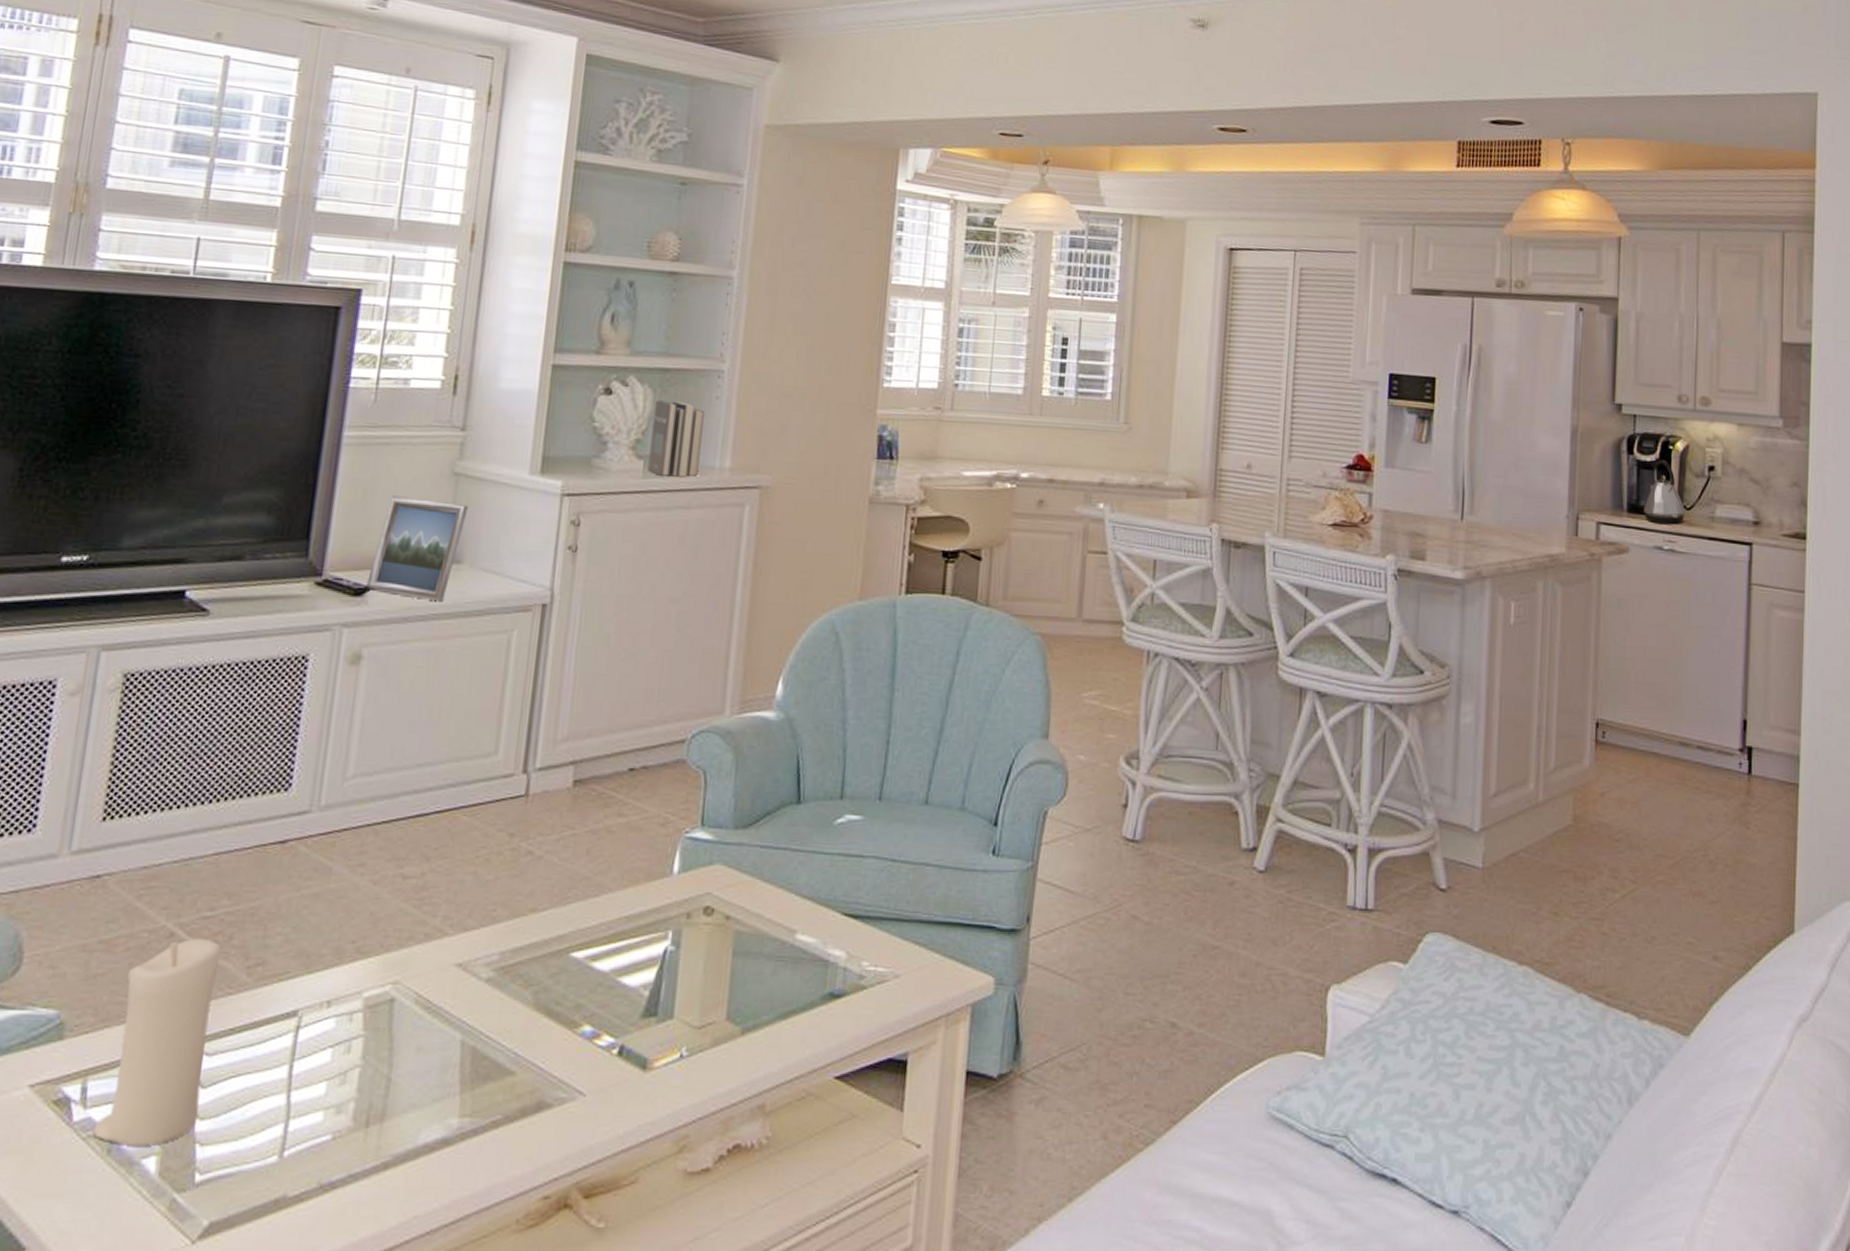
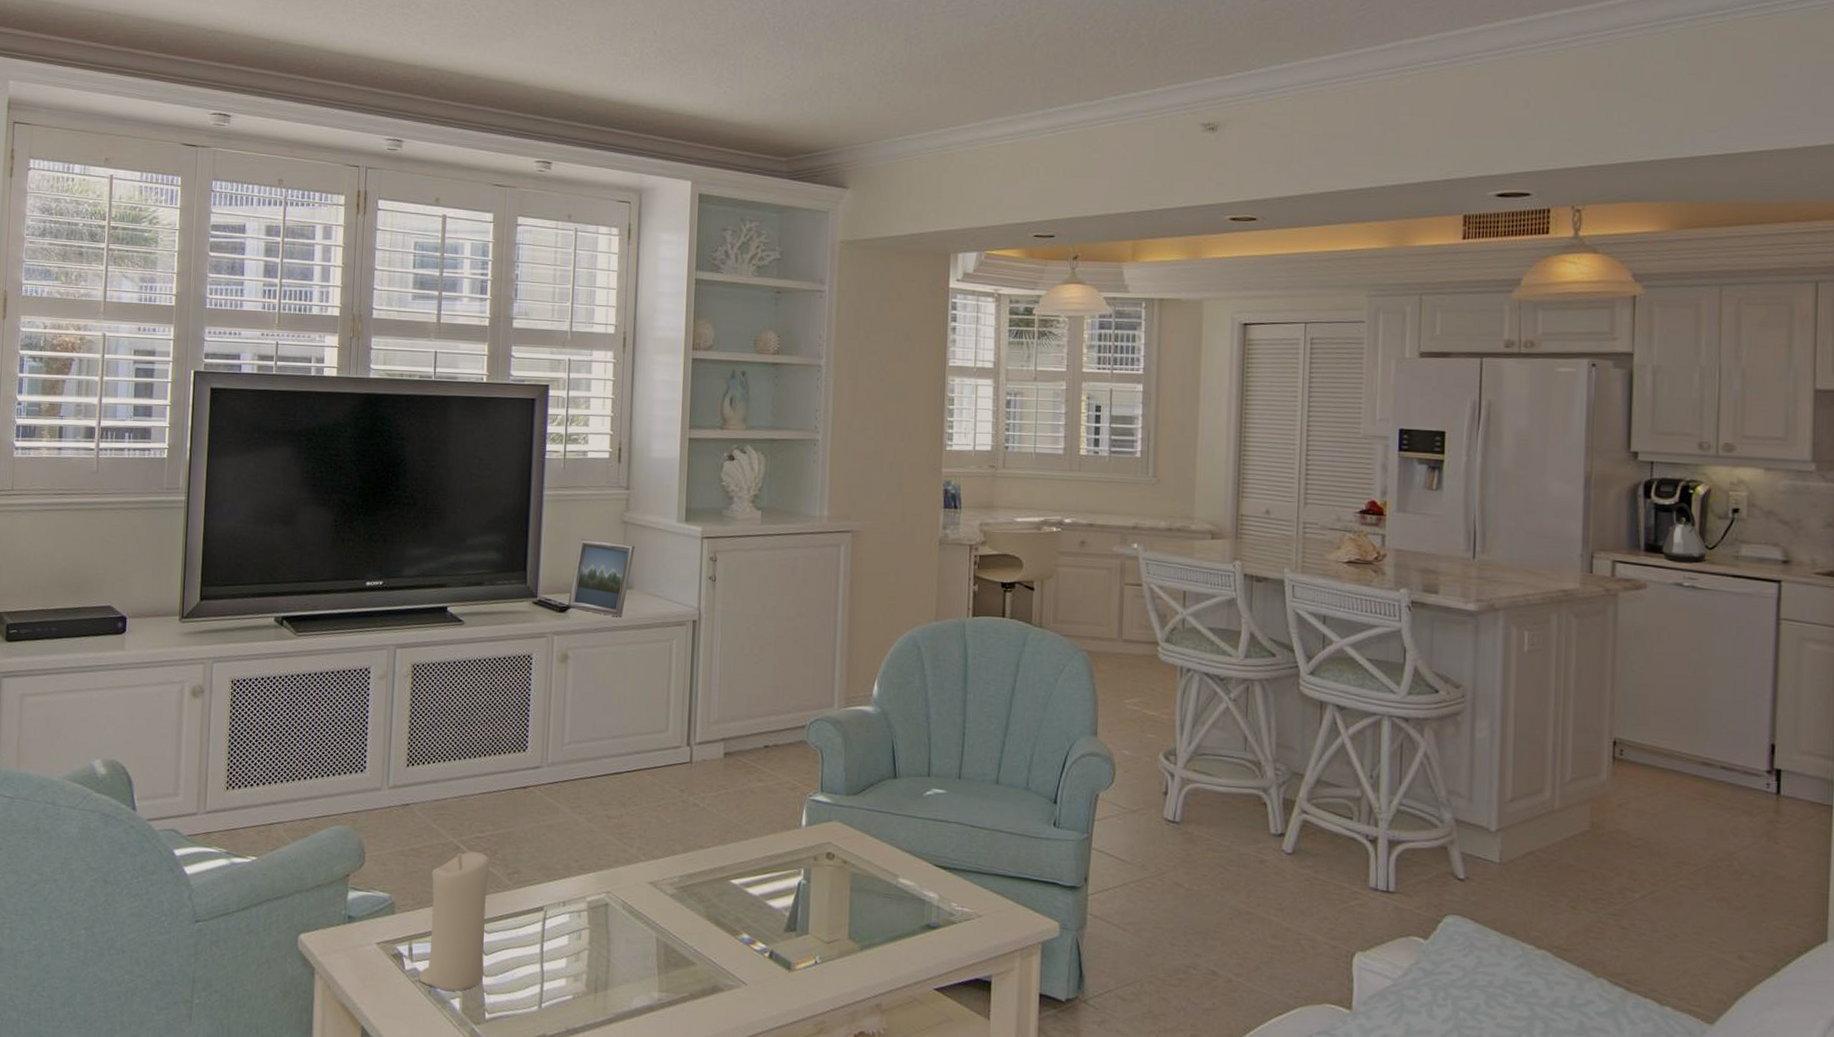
books: present [647,400,705,477] -> none [764,464,805,524]

